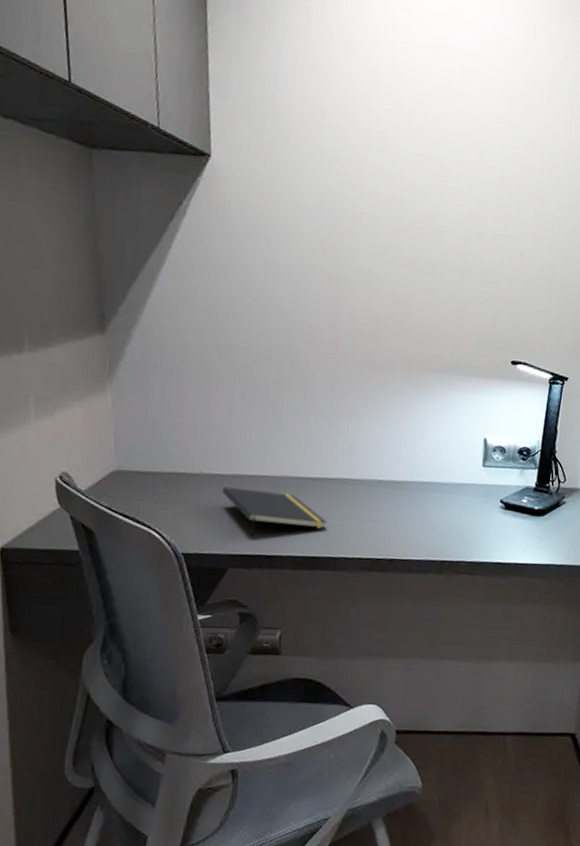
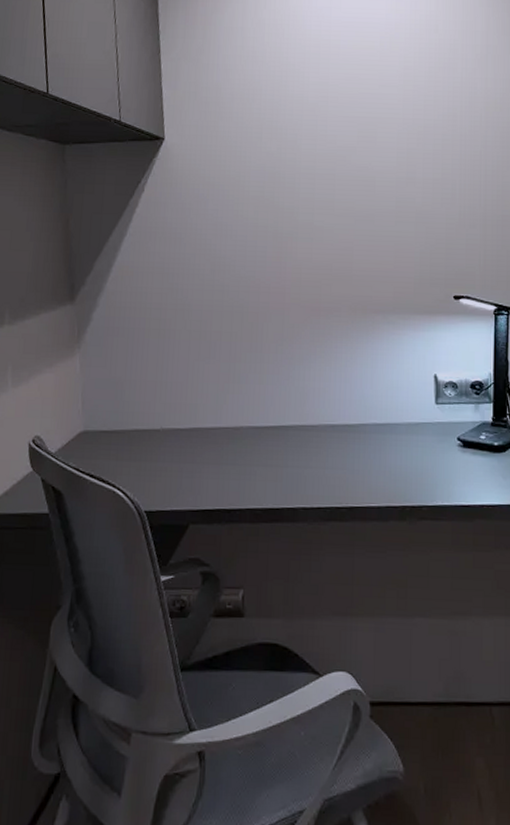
notepad: present [222,486,328,537] -> none [182,440,285,490]

